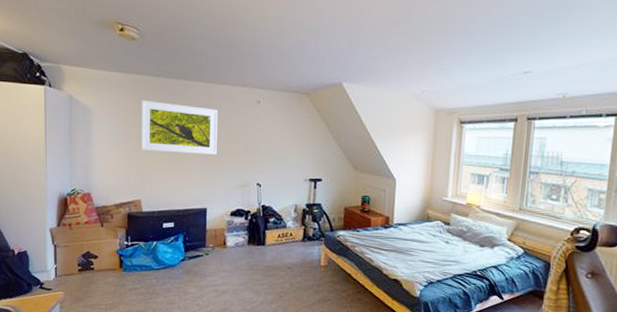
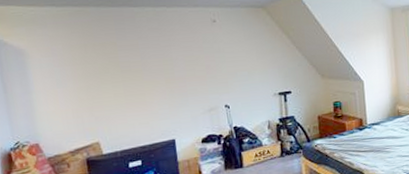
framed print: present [140,99,218,155] -> none [82,33,177,88]

